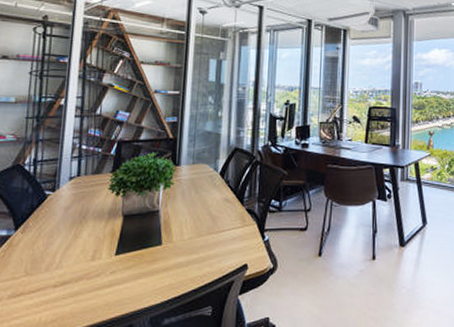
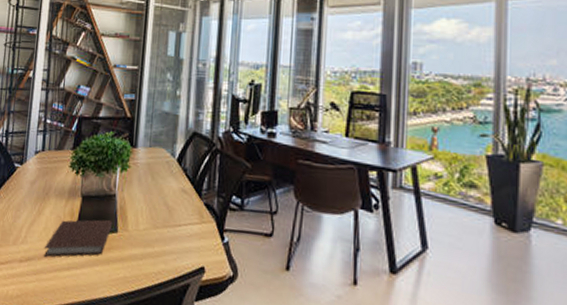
notebook: none [82,234,157,278] -> present [44,219,113,257]

